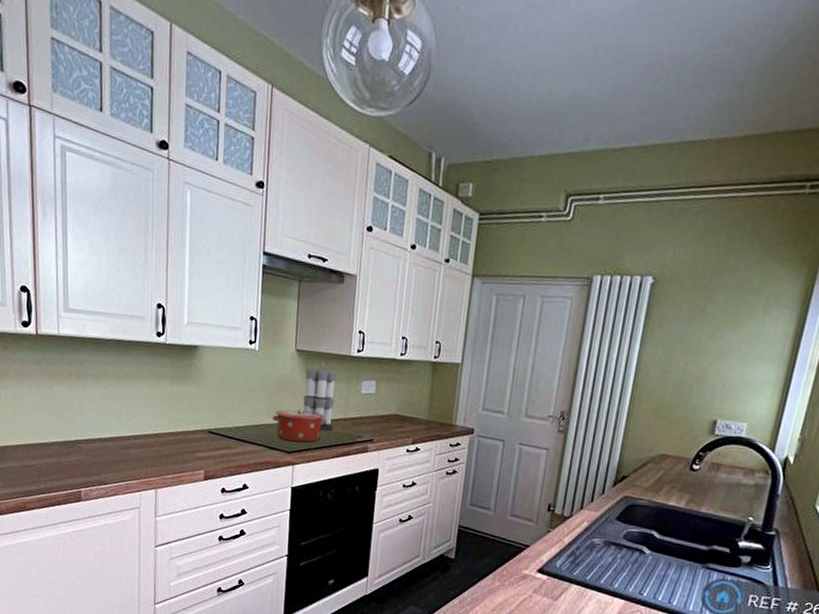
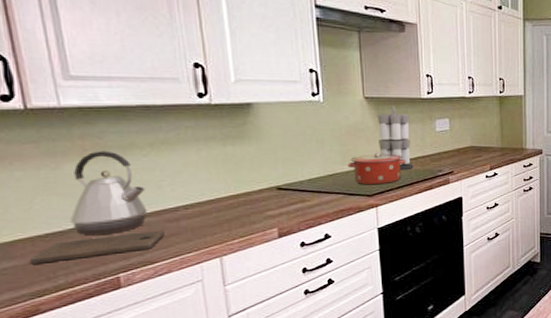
cutting board: none [24,452,117,472] -> present [29,230,165,266]
kettle: none [54,377,108,452] -> present [70,151,148,236]

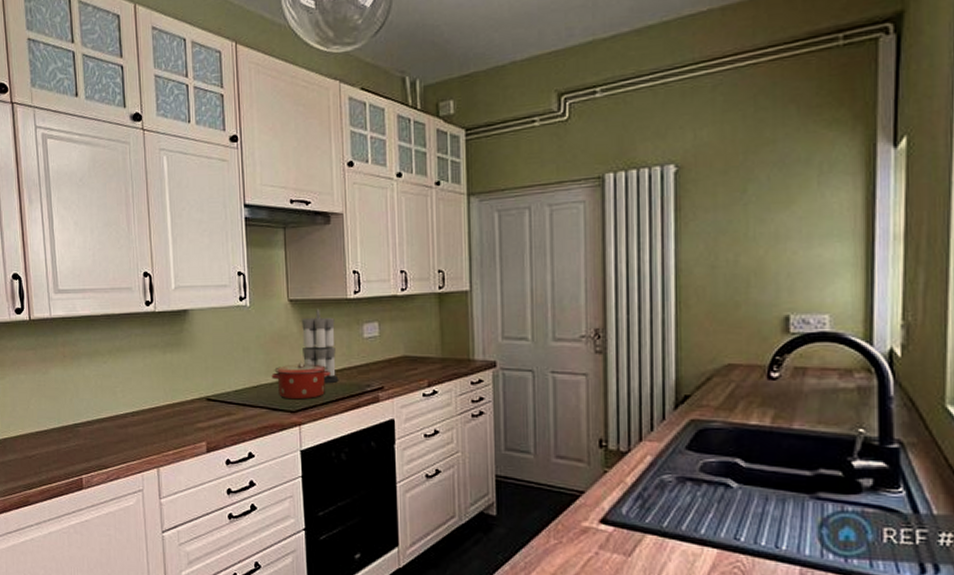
cutting board: present [29,230,165,266] -> none [25,435,116,460]
kettle: present [70,151,148,236] -> none [52,357,105,437]

